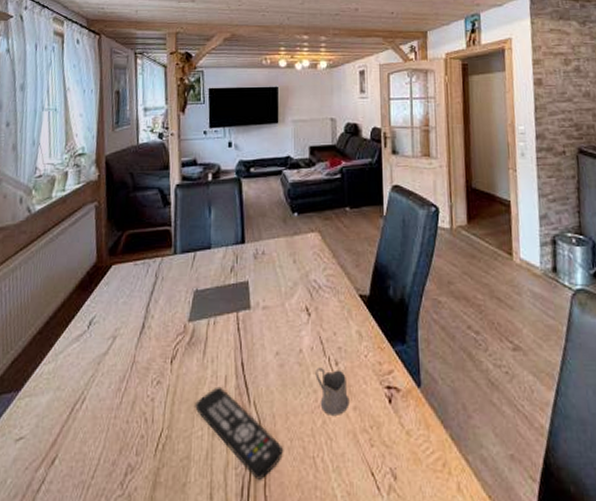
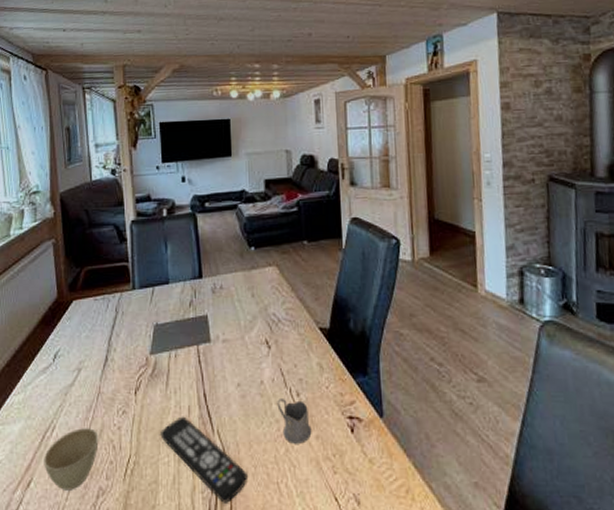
cup: none [70,400,131,468] -> present [44,428,99,490]

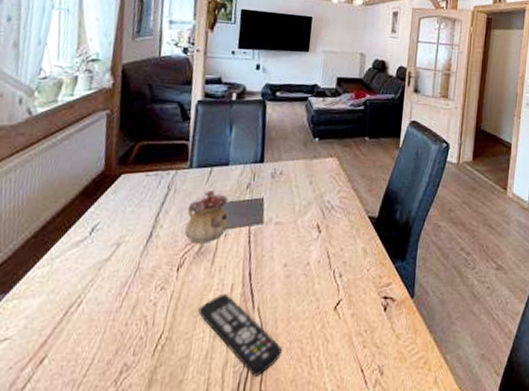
cup: present [44,428,99,490] -> none [62,303,131,367]
teapot: none [136,311,177,365] -> present [184,190,229,243]
tea glass holder: present [277,399,312,444] -> none [319,279,349,321]

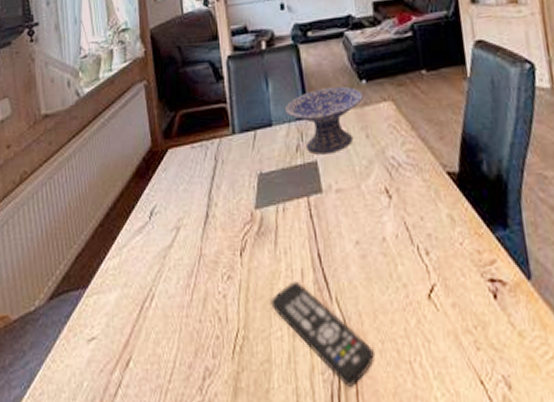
teapot: present [184,190,229,243] -> none [239,158,285,221]
decorative bowl: none [244,140,314,194] -> present [285,87,363,155]

